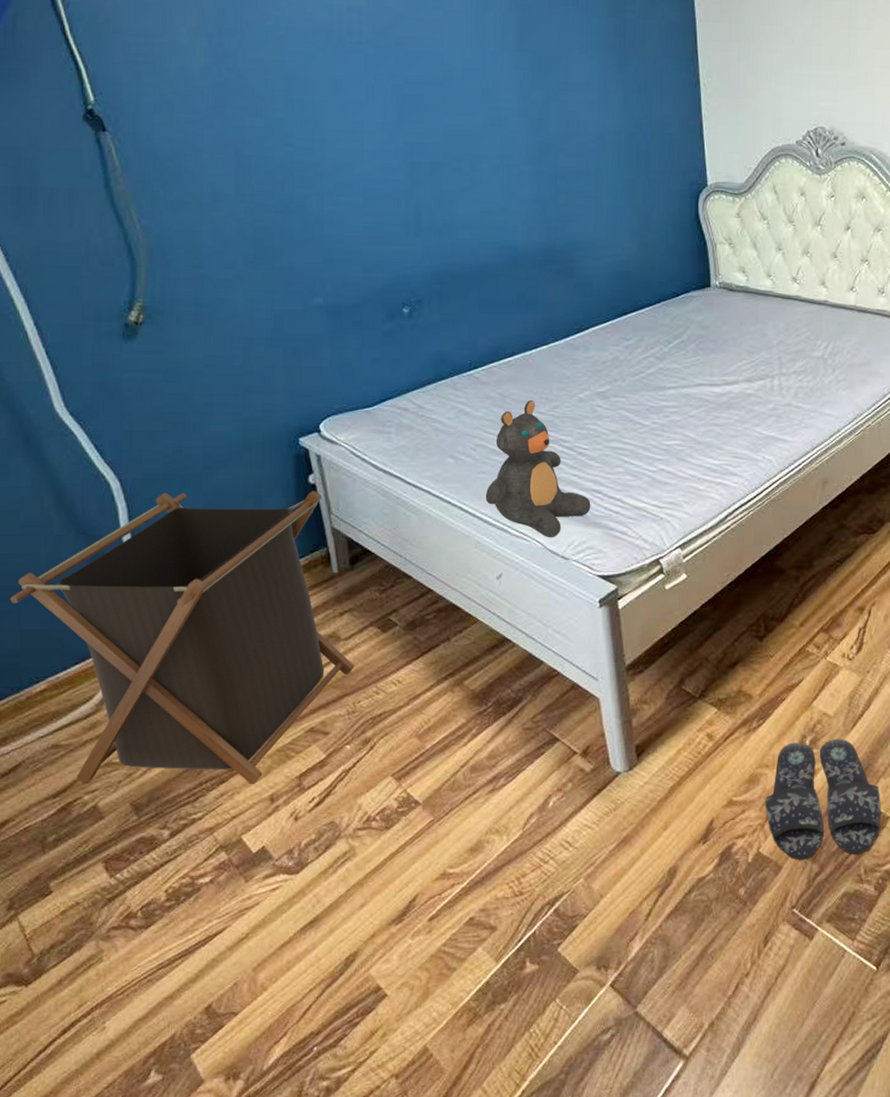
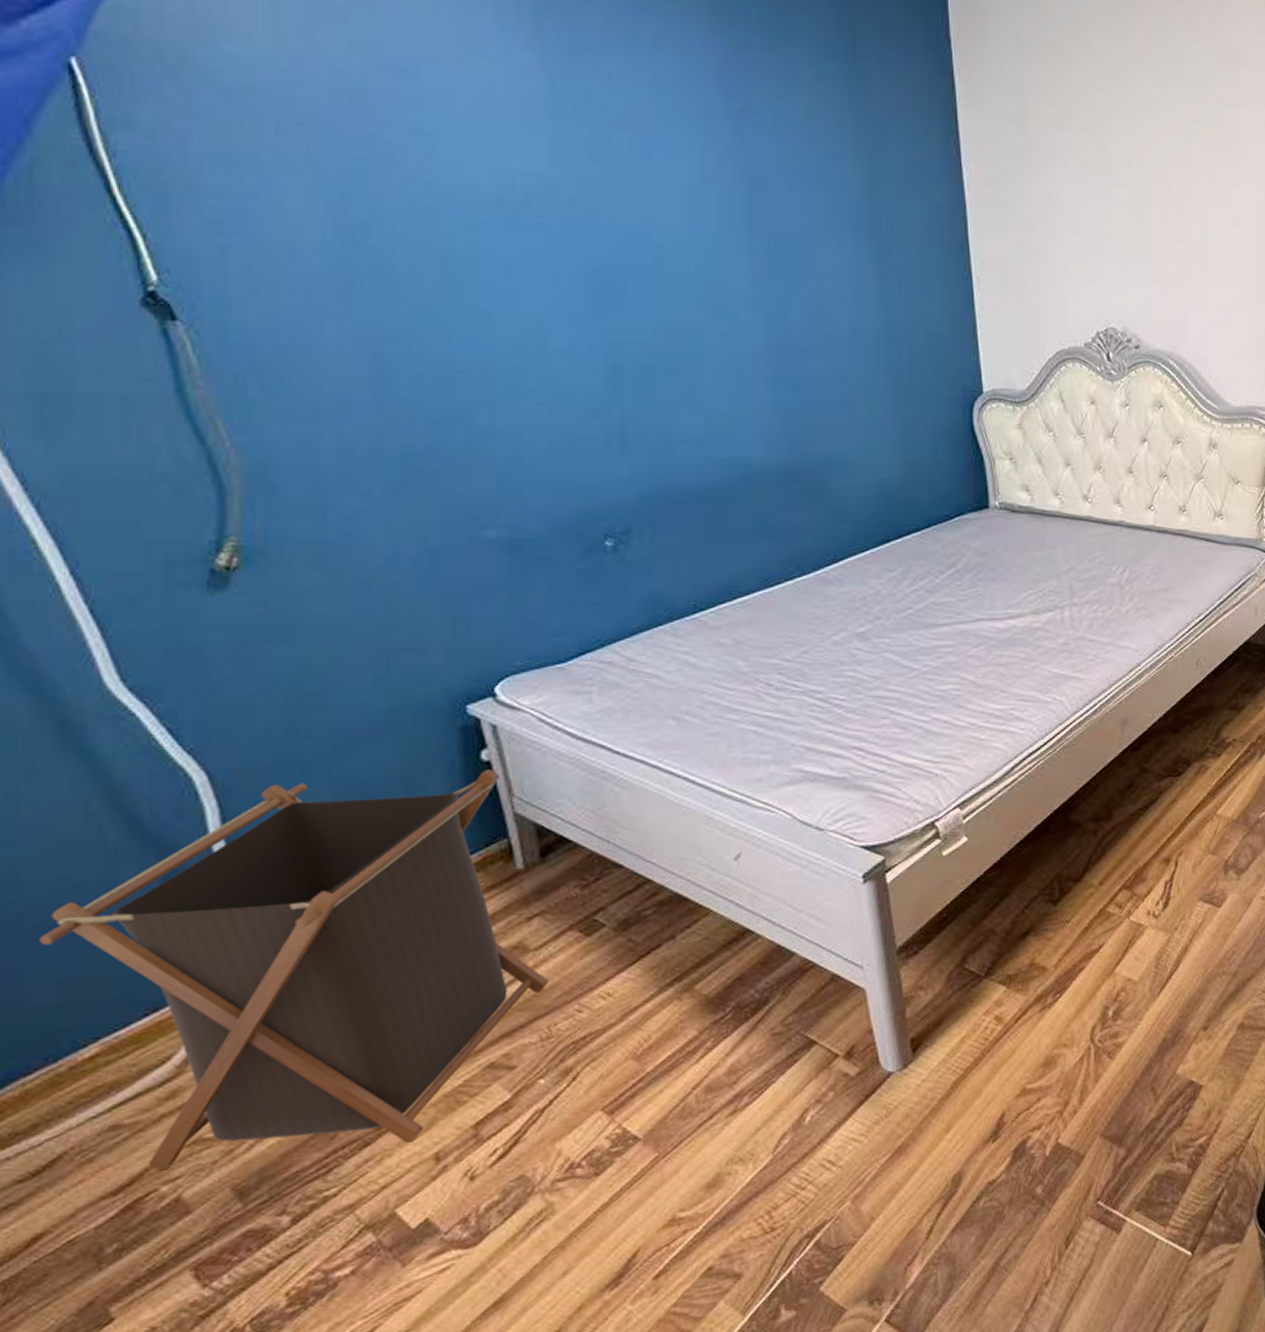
stuffed animal: present [485,400,591,538] -> none [717,646,851,807]
slippers: present [764,738,881,860] -> none [1063,1005,1194,1146]

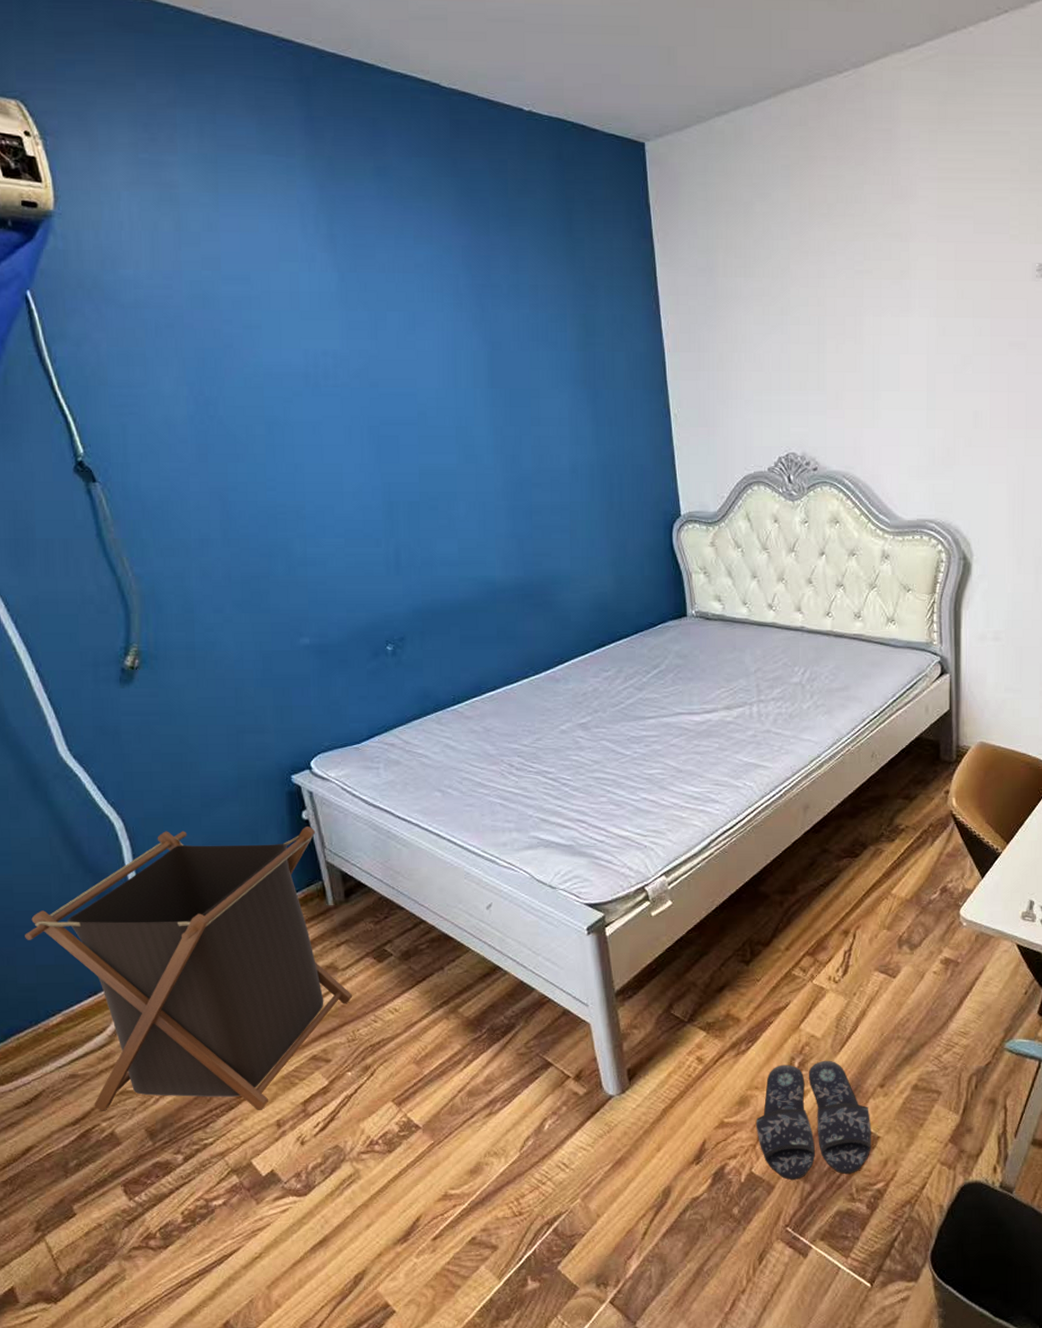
slippers: none [1063,1005,1194,1146] -> present [755,1060,871,1180]

